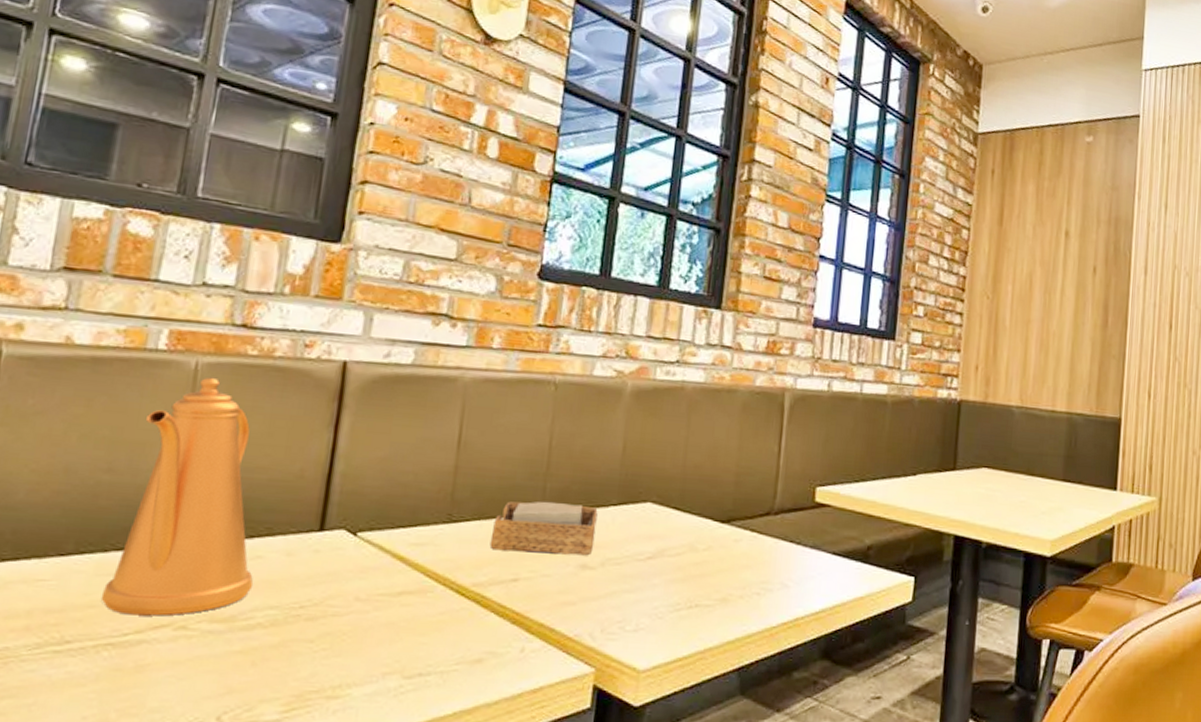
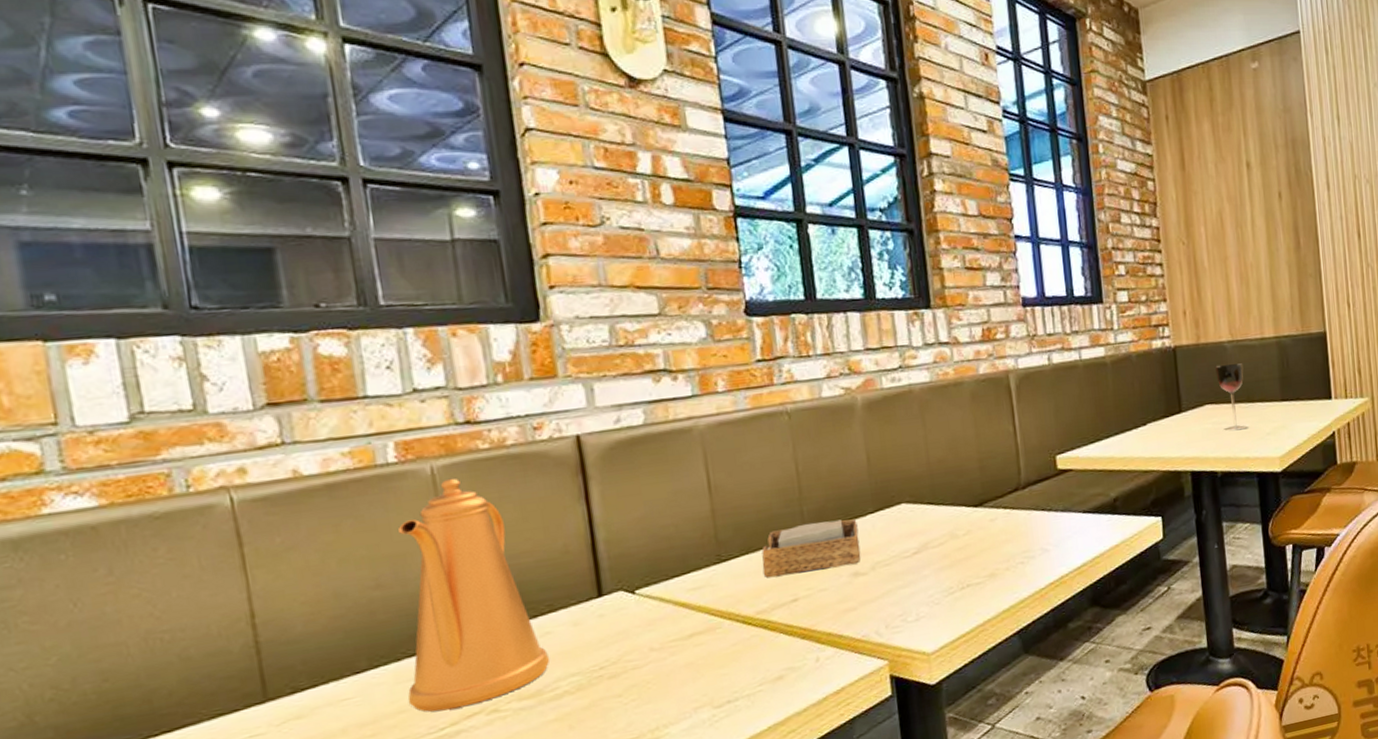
wineglass: none [996,430,1029,503] -> present [1215,363,1249,431]

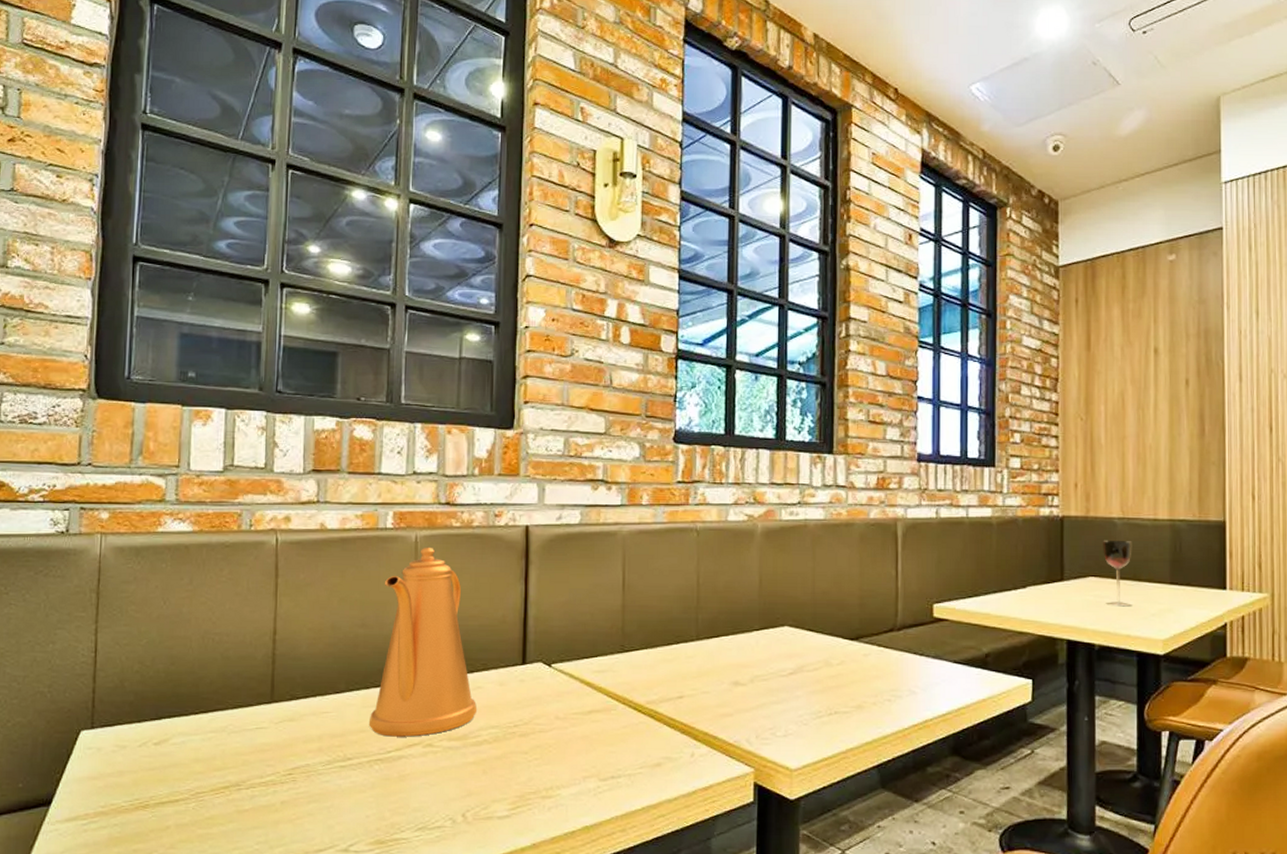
napkin holder: present [762,519,861,579] -> none [657,630,743,674]

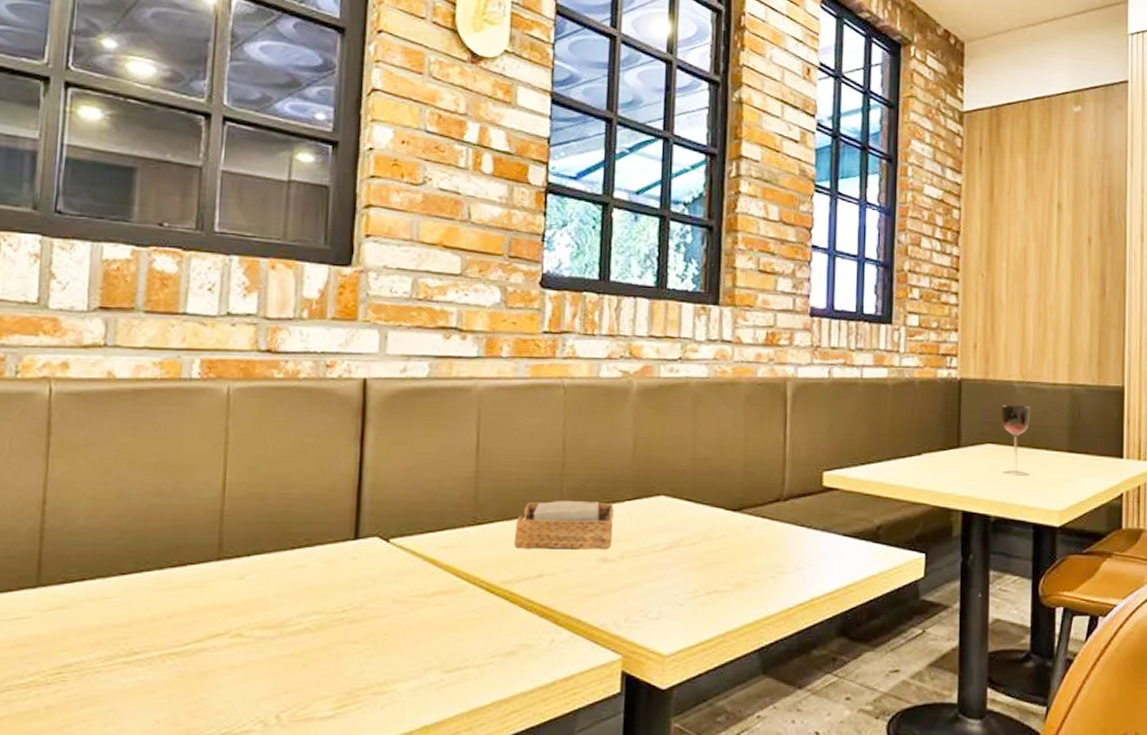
coffee pot: present [368,547,478,737] -> none [161,401,299,626]
napkin holder: none [657,630,743,674] -> present [514,500,614,550]

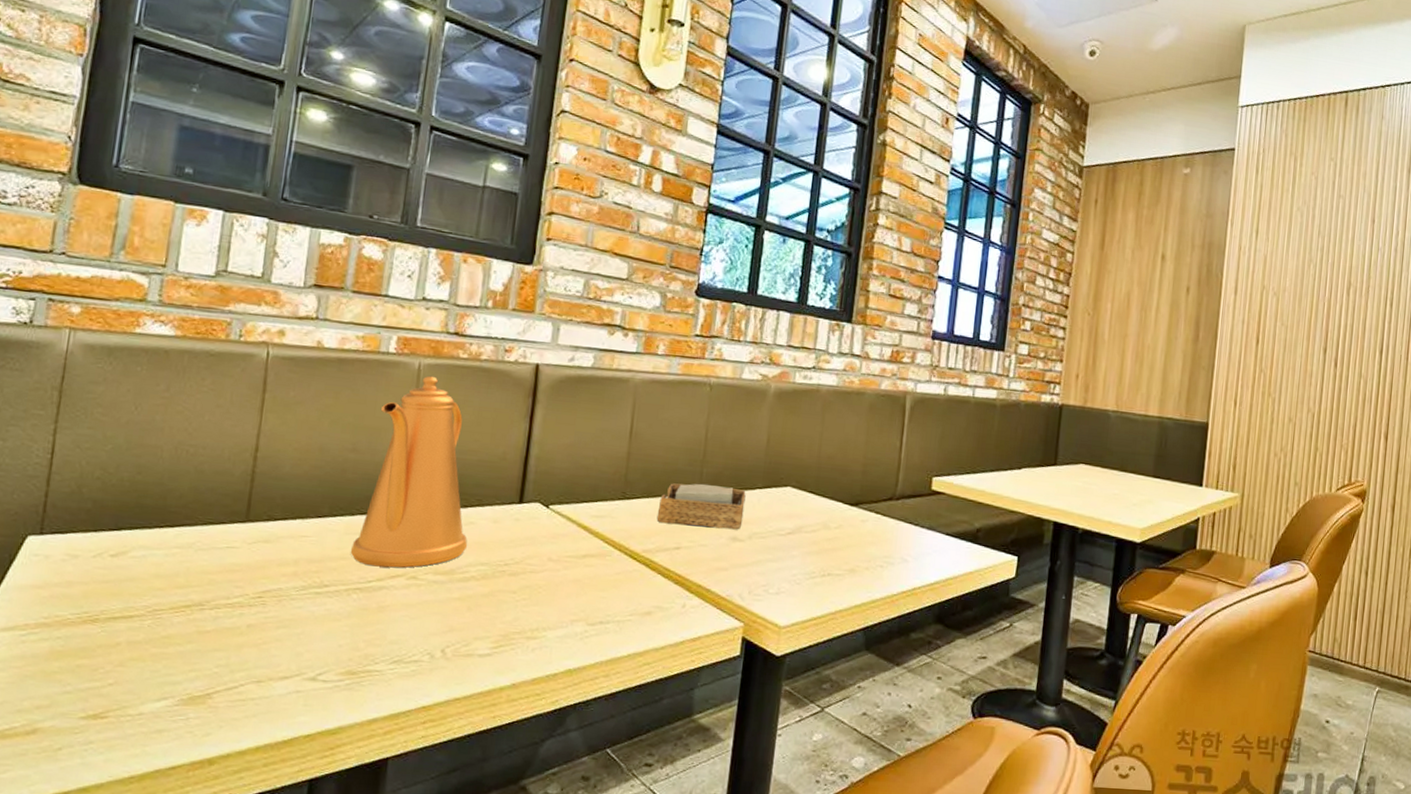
coffee pot: none [161,401,299,626] -> present [350,375,468,568]
wineglass: present [1001,405,1031,476] -> none [1092,431,1123,495]

